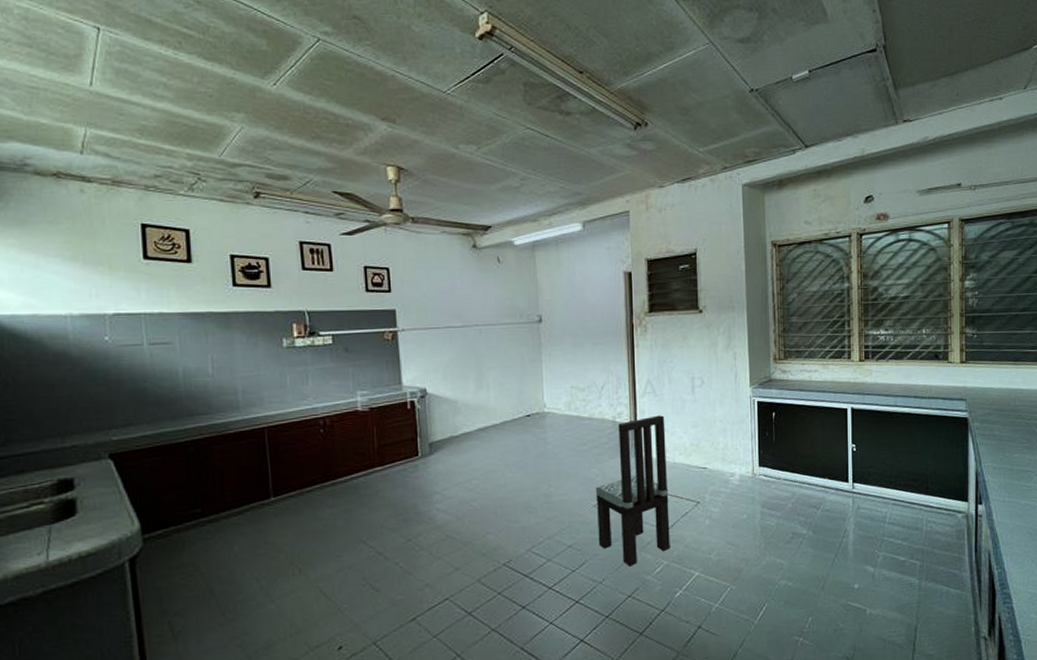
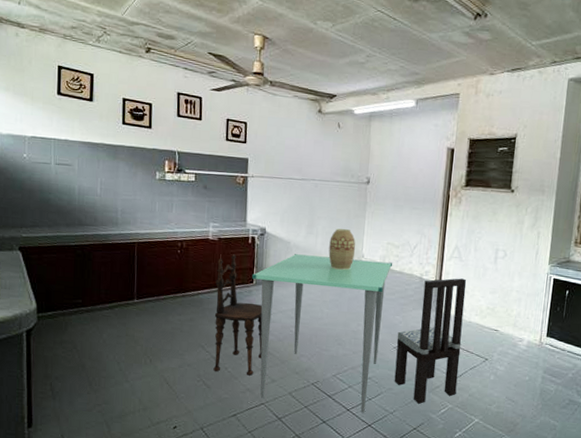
dining chair: none [371,425,439,570] -> present [213,254,263,376]
dining table: none [416,409,579,593] -> present [252,254,392,413]
vase: none [504,377,536,425] -> present [328,228,356,270]

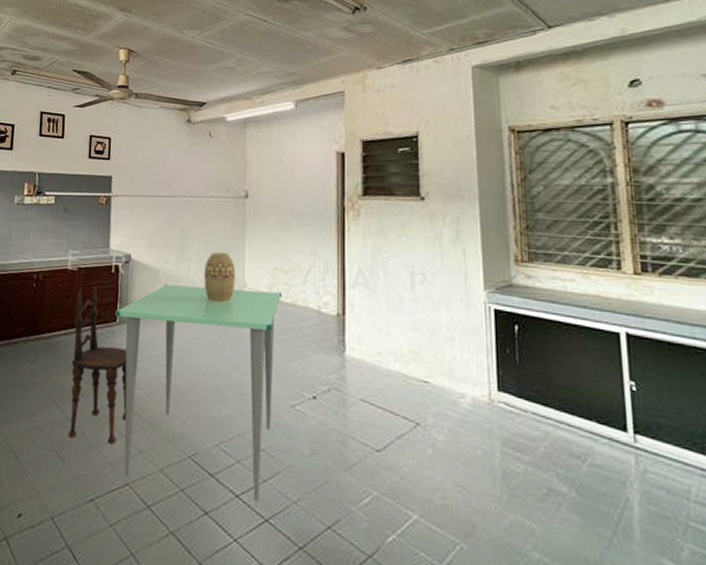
dining chair: present [394,278,467,404] -> none [294,311,382,490]

